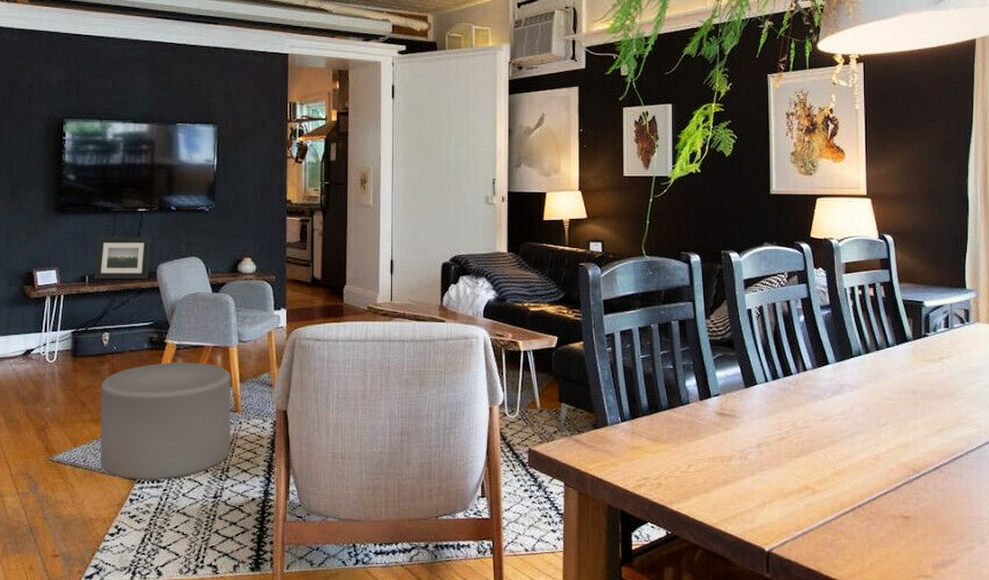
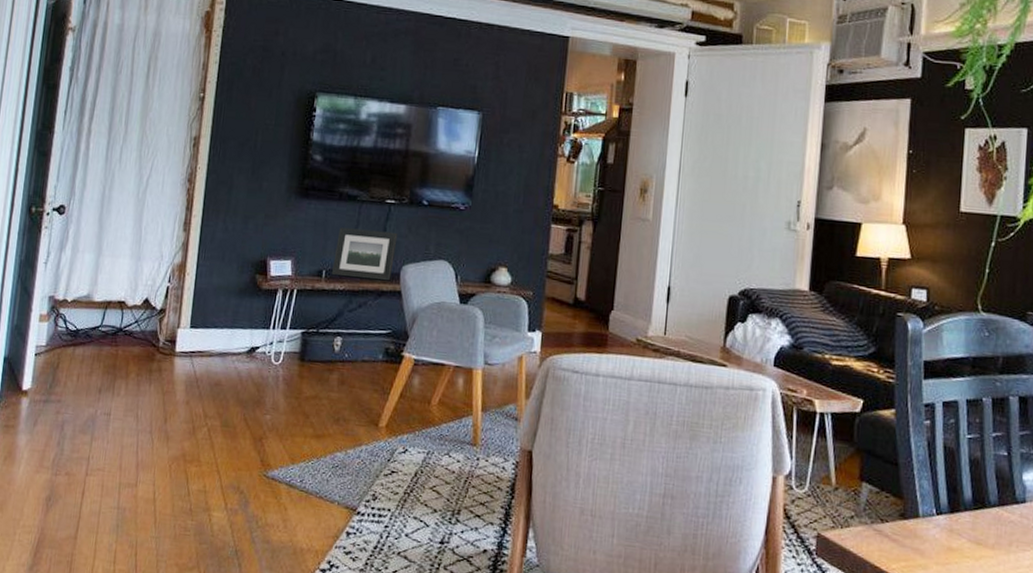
pouf: present [100,362,231,480] -> none [318,378,472,515]

